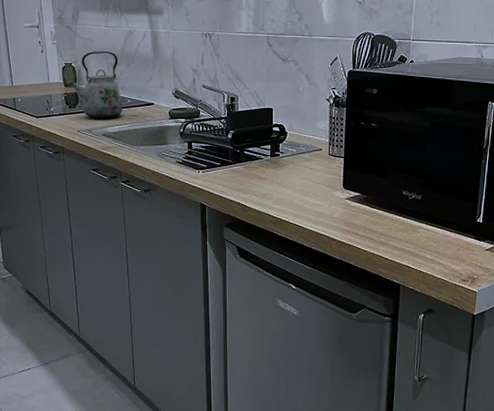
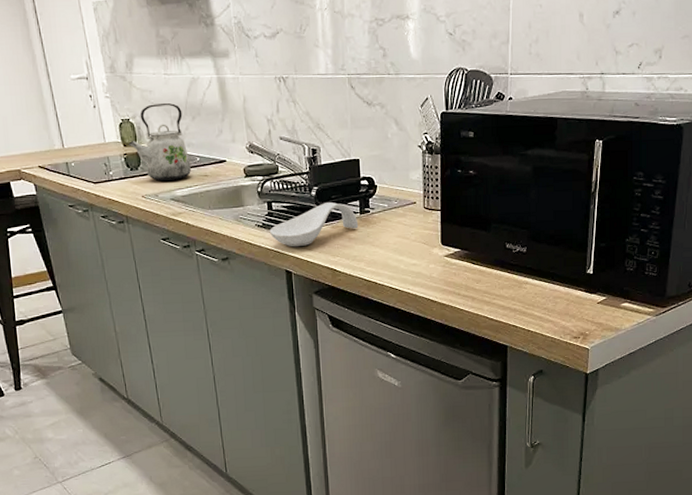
spoon rest: none [189,145,269,183] -> present [270,202,359,247]

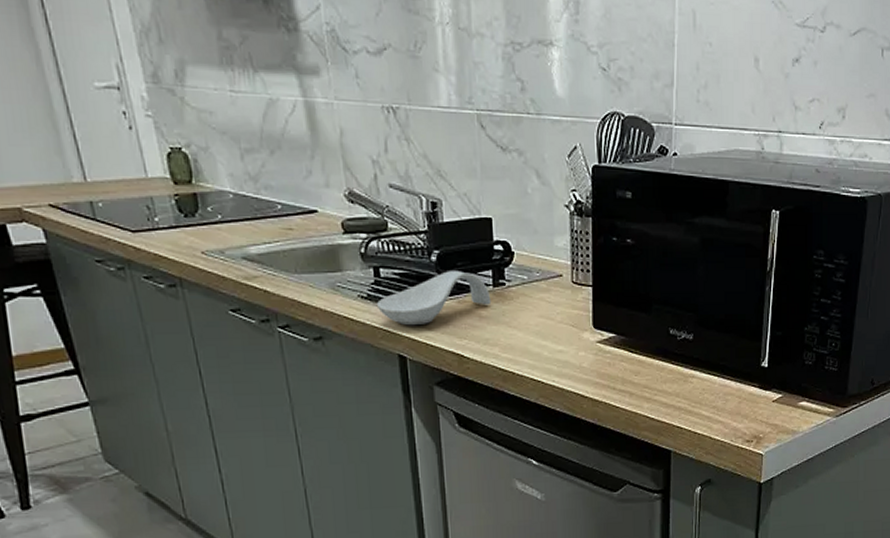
kettle: present [128,103,191,182] -> none [180,130,270,234]

